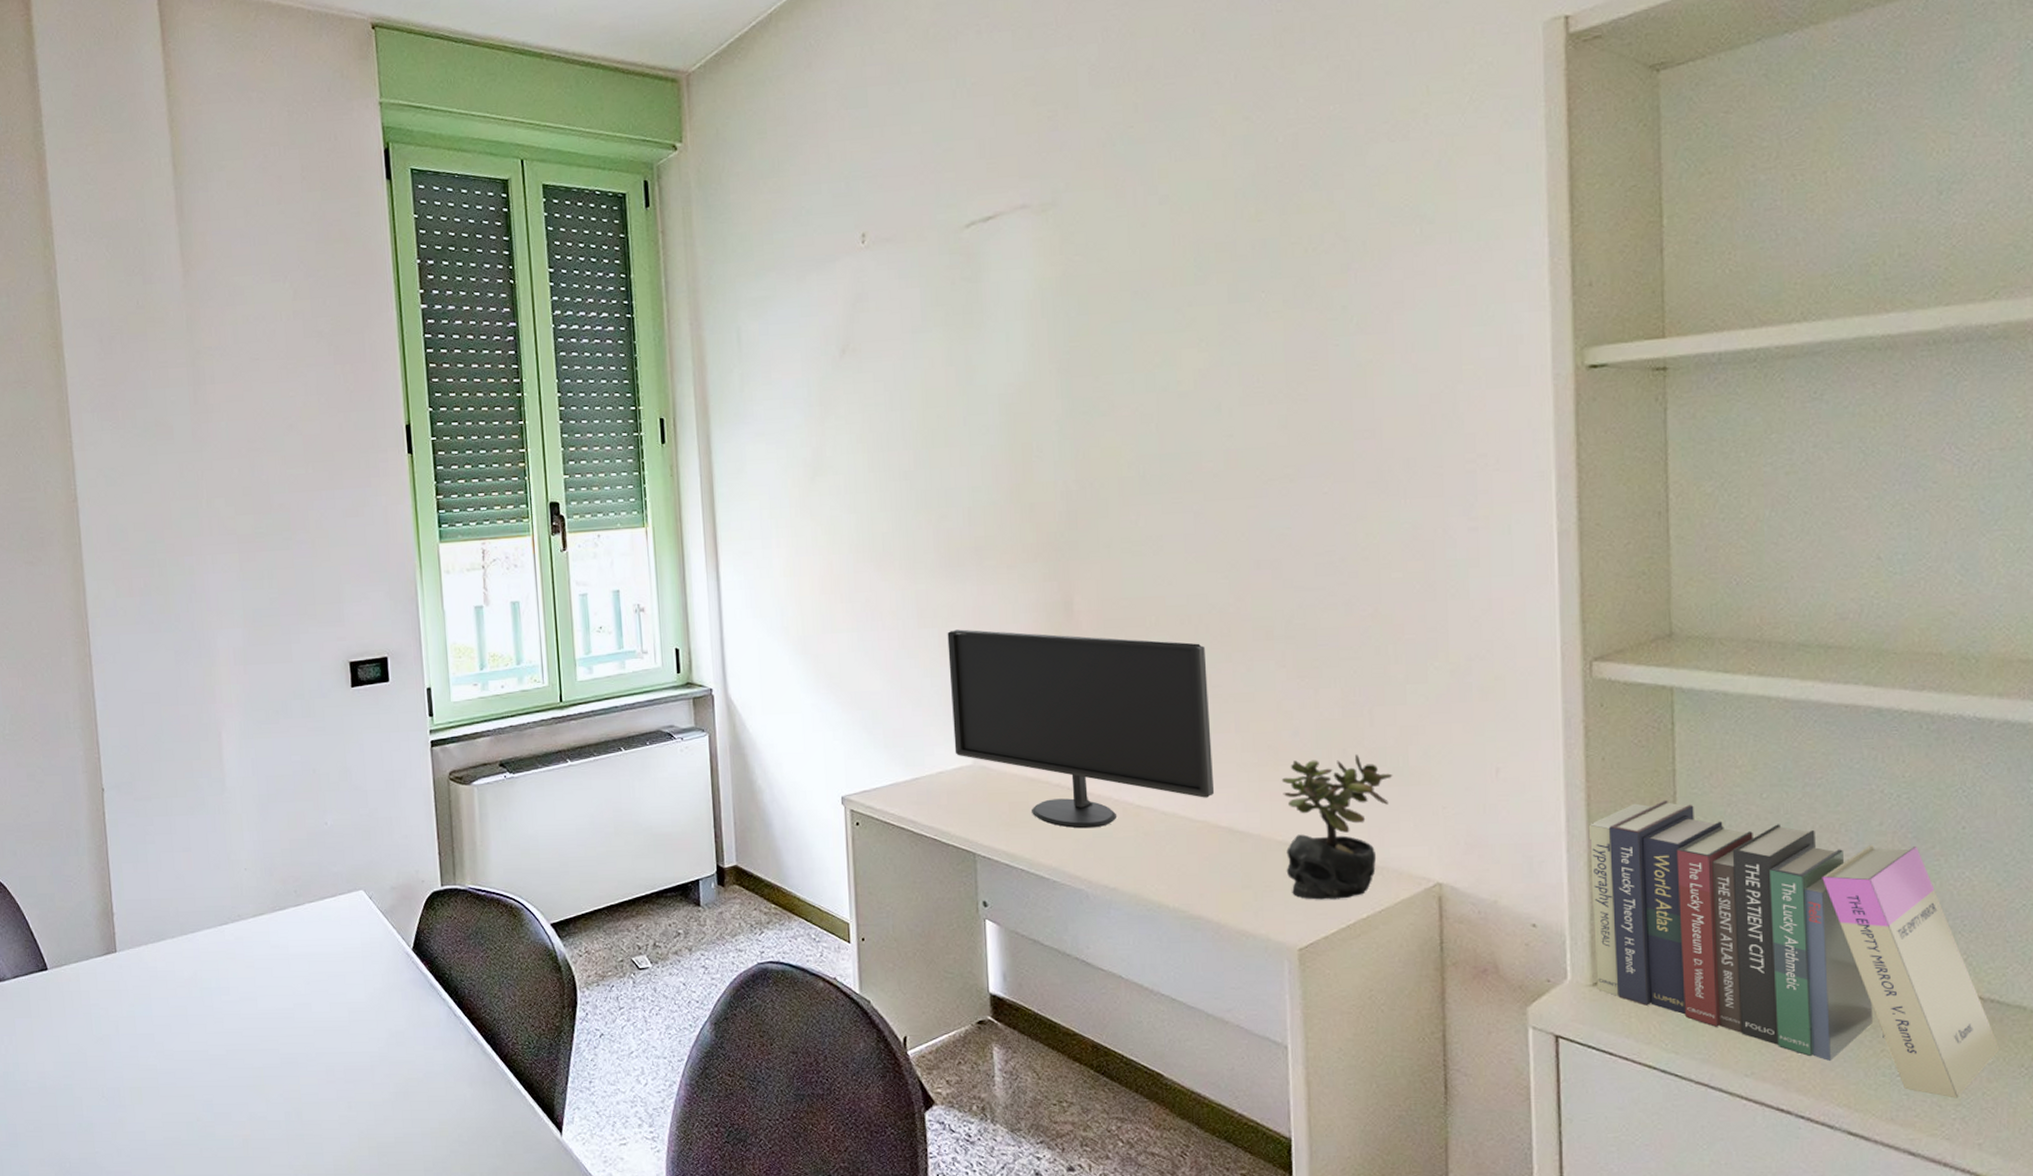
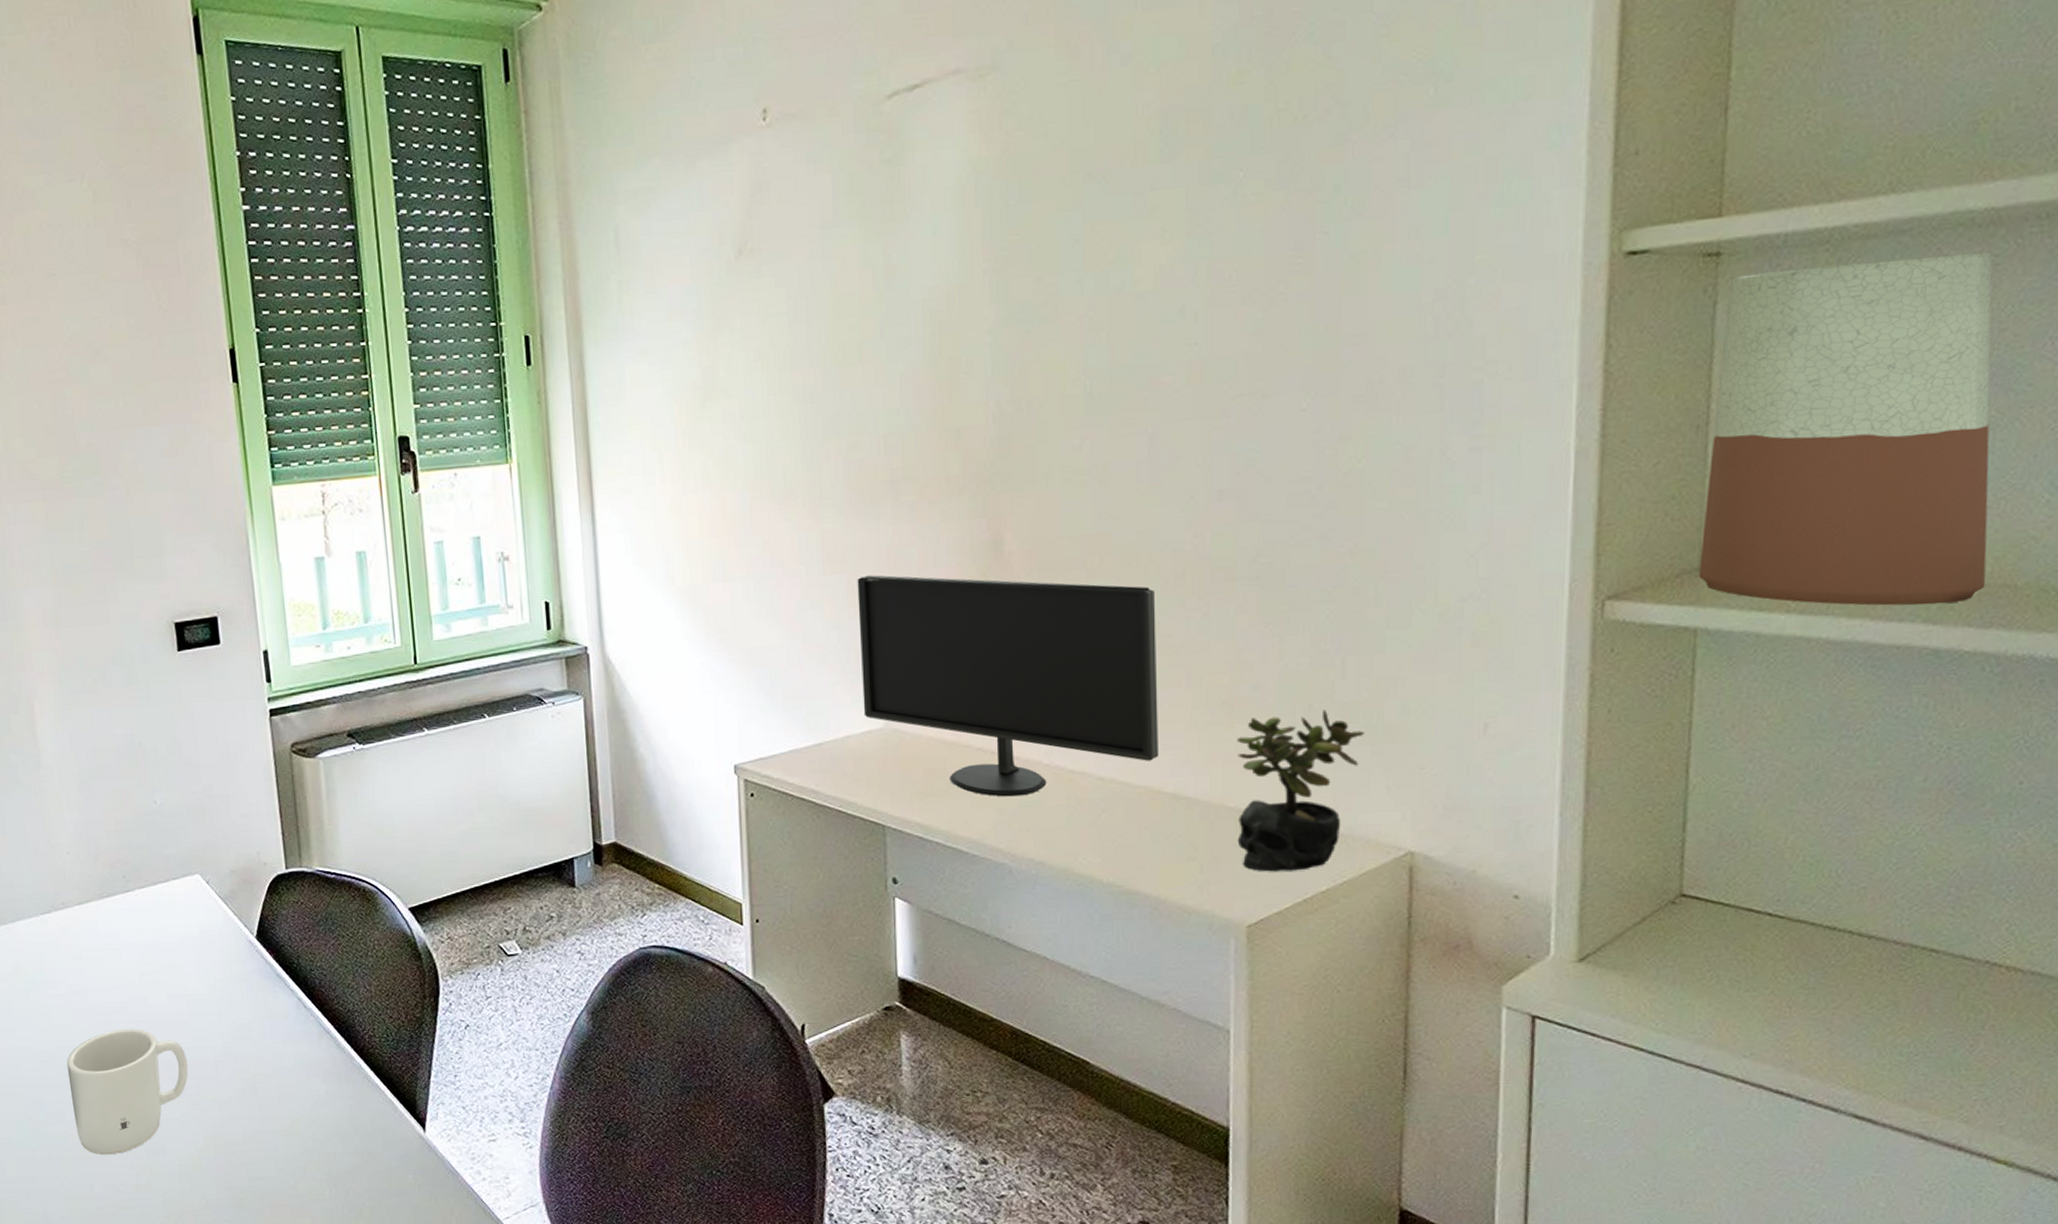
mug: none [235,1034,347,1155] -> present [66,1028,189,1155]
books: present [1588,800,2000,1098] -> none [1583,756,2036,1078]
vase: none [1670,370,1915,670] -> present [1698,251,1994,606]

